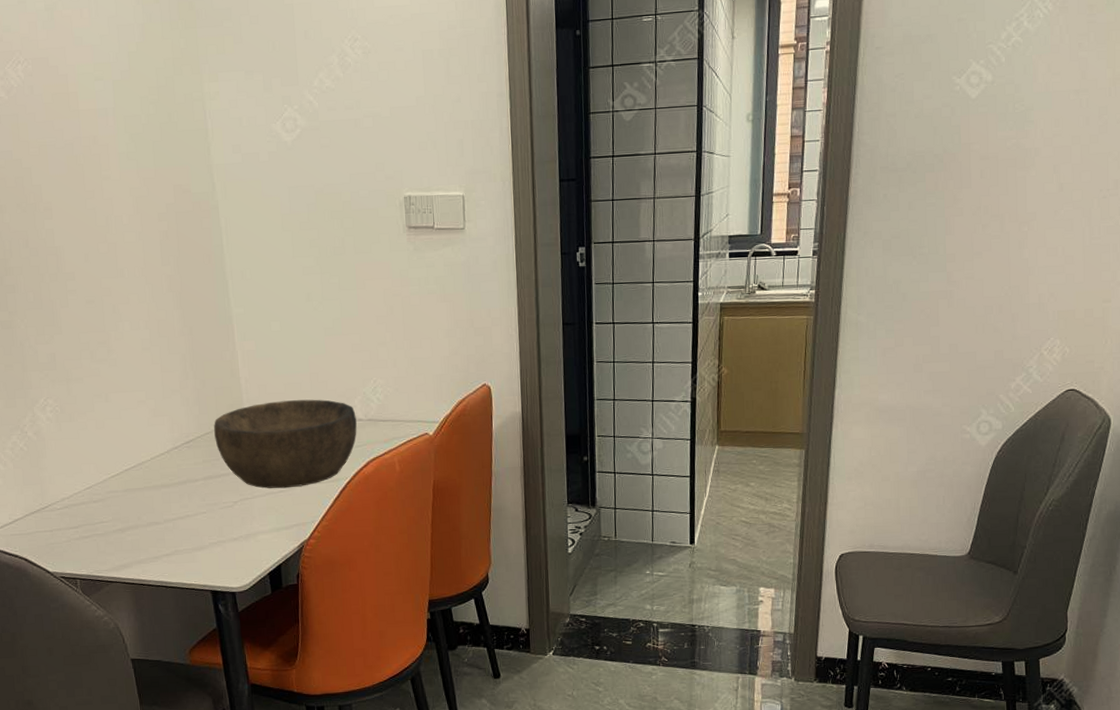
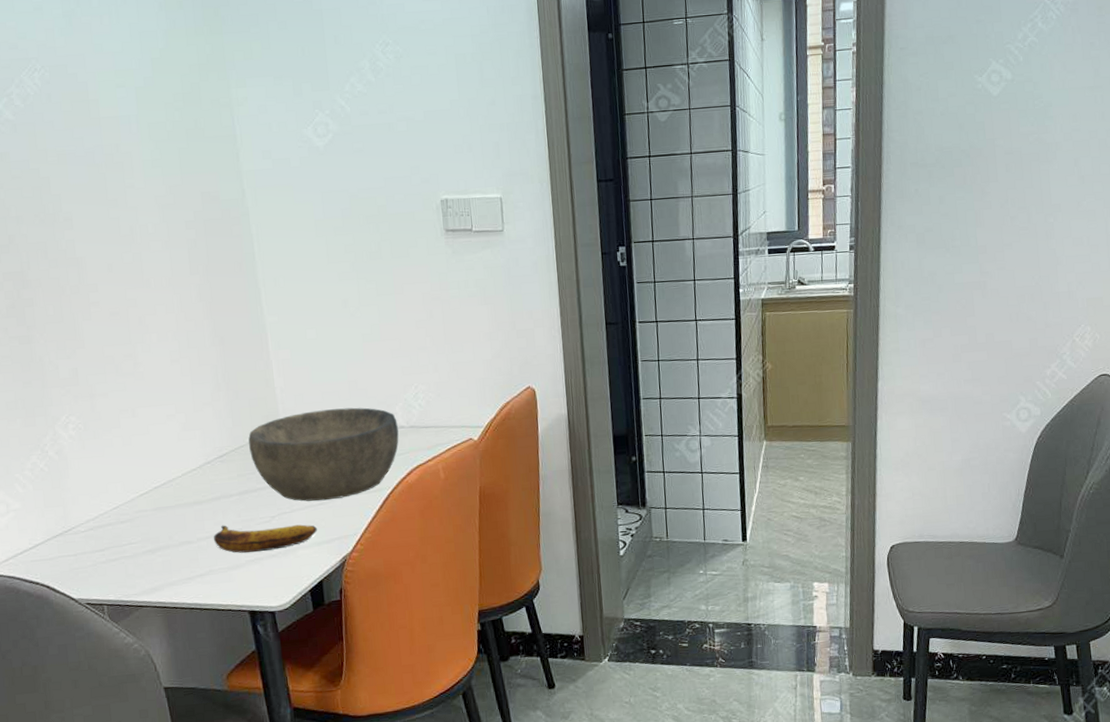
banana: none [179,508,277,536] -> present [213,524,317,553]

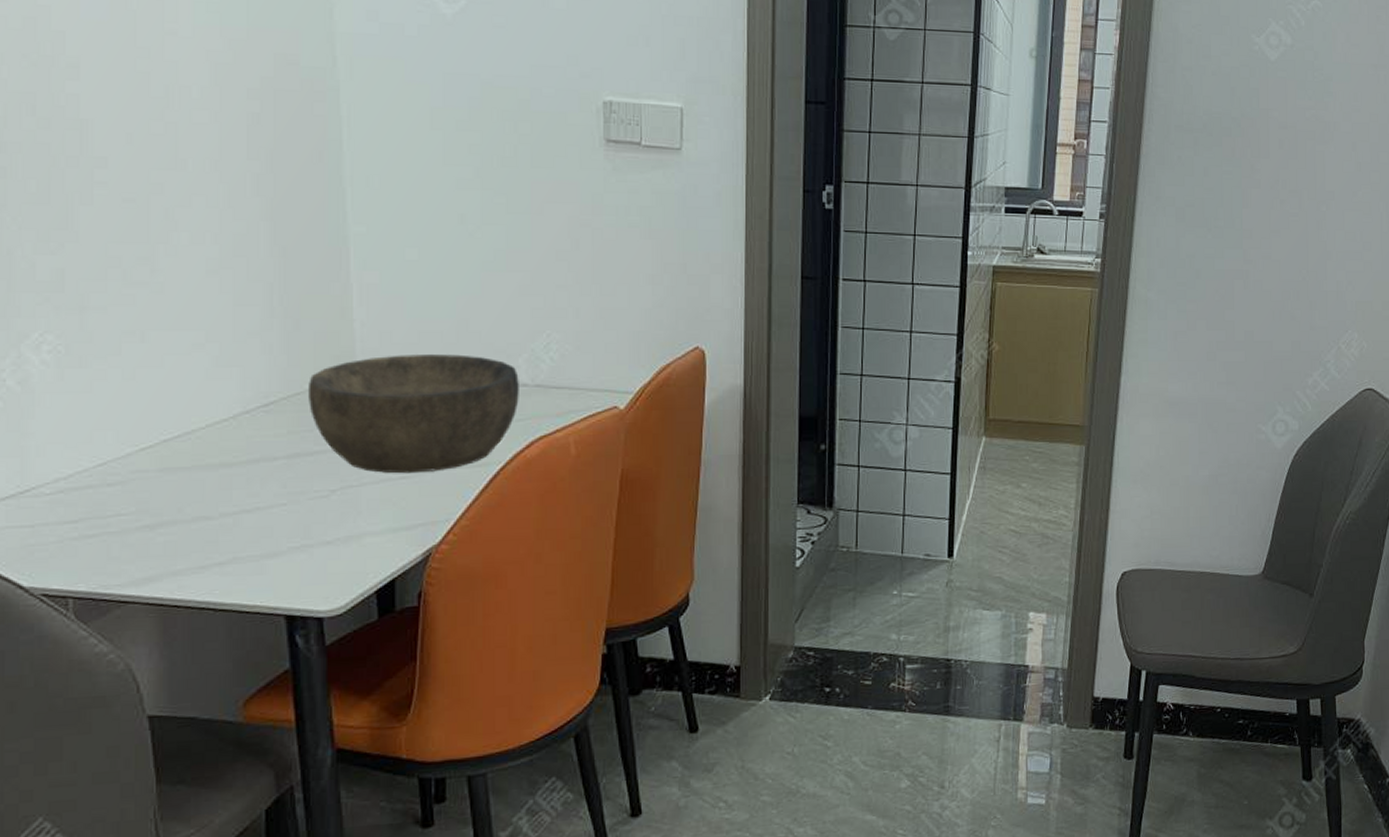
banana: present [213,524,317,553] -> none [243,497,394,537]

